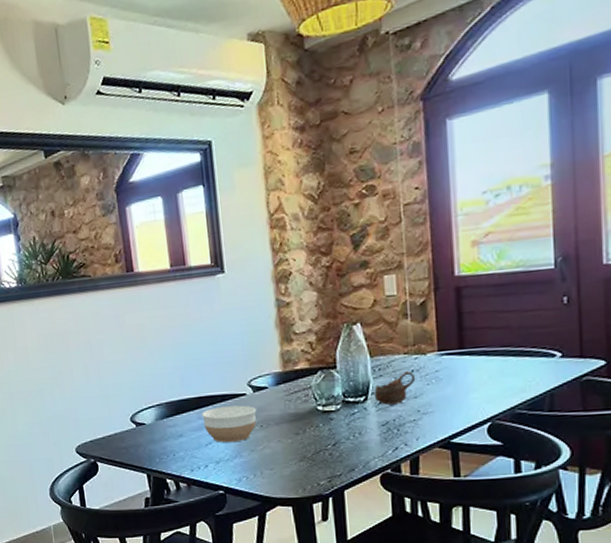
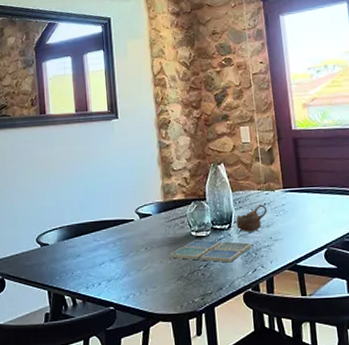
bowl: present [202,405,257,443] -> none [97,229,142,263]
drink coaster: none [290,415,394,441] -> present [170,240,252,263]

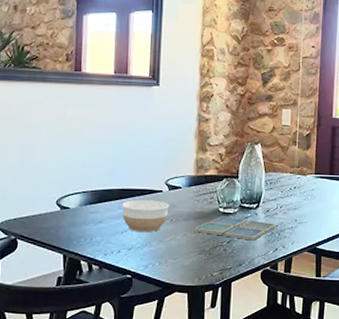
bowl: none [97,229,142,263] -> present [122,199,169,233]
cup: present [236,204,268,232] -> none [264,187,297,213]

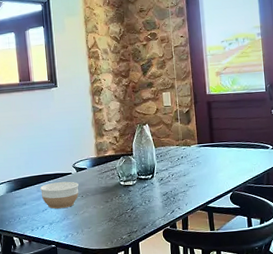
drink coaster: present [194,216,277,241] -> none [102,188,171,206]

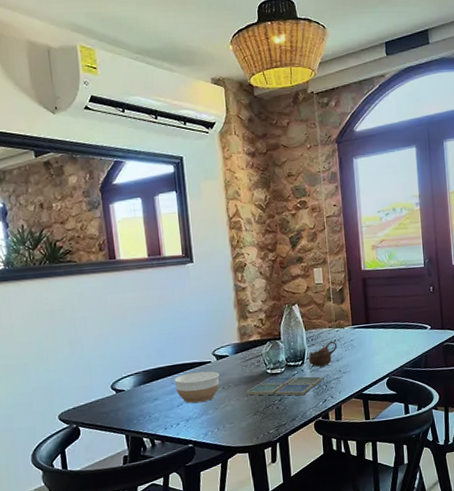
drink coaster: none [102,188,171,206] -> present [246,376,323,396]
cup: none [158,157,184,181] -> present [308,341,338,367]

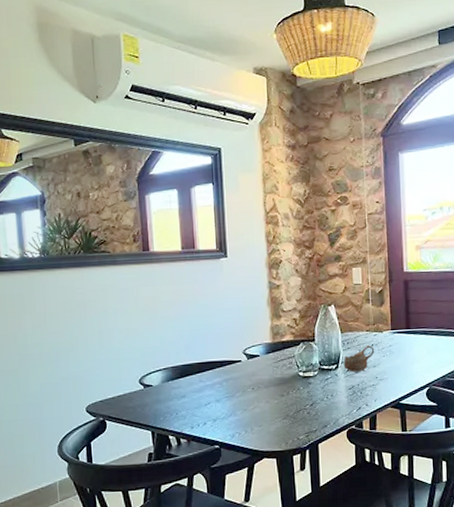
bowl: present [174,371,220,403] -> none [203,370,249,403]
drink coaster: present [246,376,323,396] -> none [276,380,358,402]

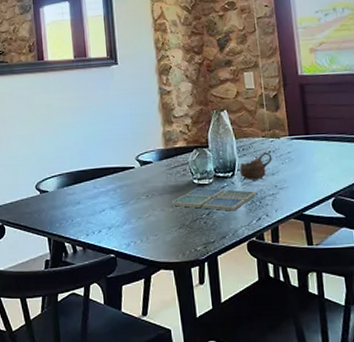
drink coaster: none [276,380,358,402] -> present [171,188,257,211]

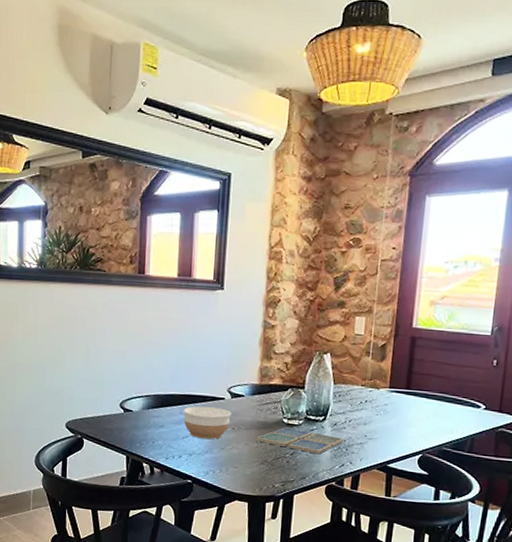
bowl: none [97,177,143,211] -> present [183,406,231,440]
cup: present [239,152,273,180] -> none [331,401,368,428]

